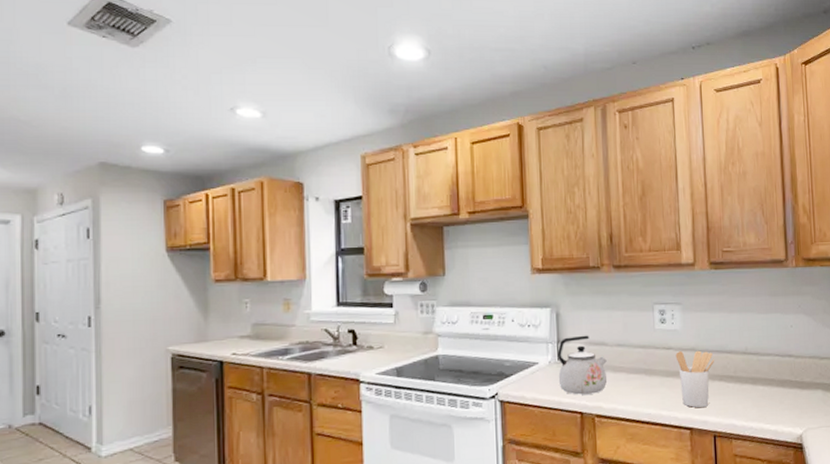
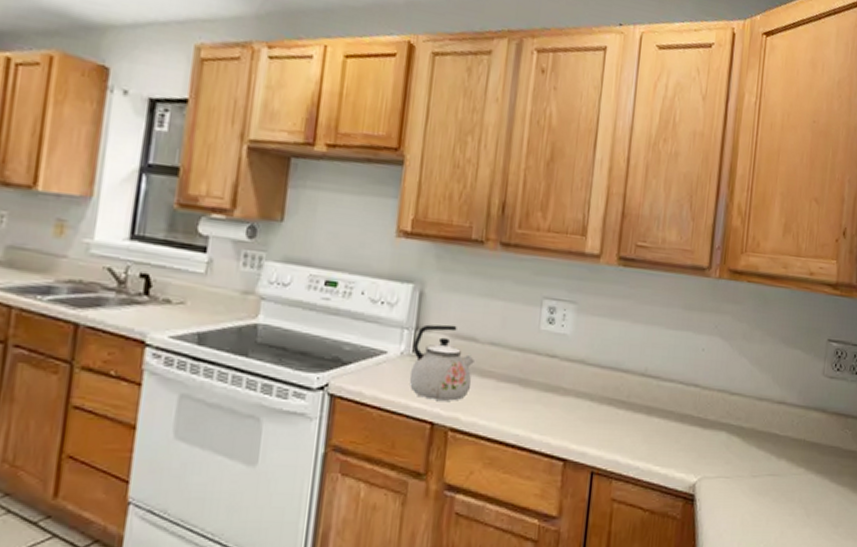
utensil holder: present [675,350,714,408] -> none [559,362,606,435]

